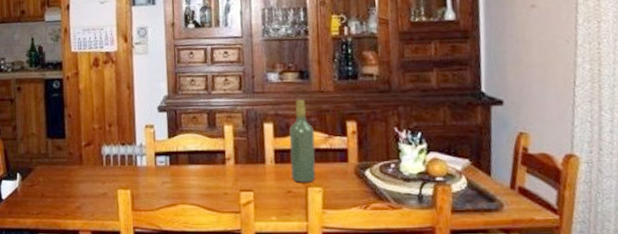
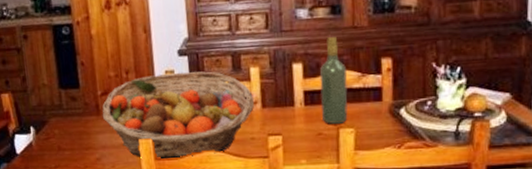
fruit basket: none [84,127,227,211] -> present [102,71,254,160]

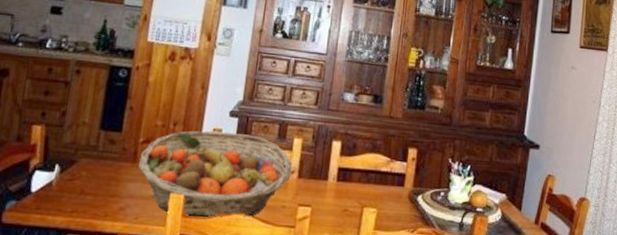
wine bottle: present [319,37,348,124] -> none [350,122,378,203]

